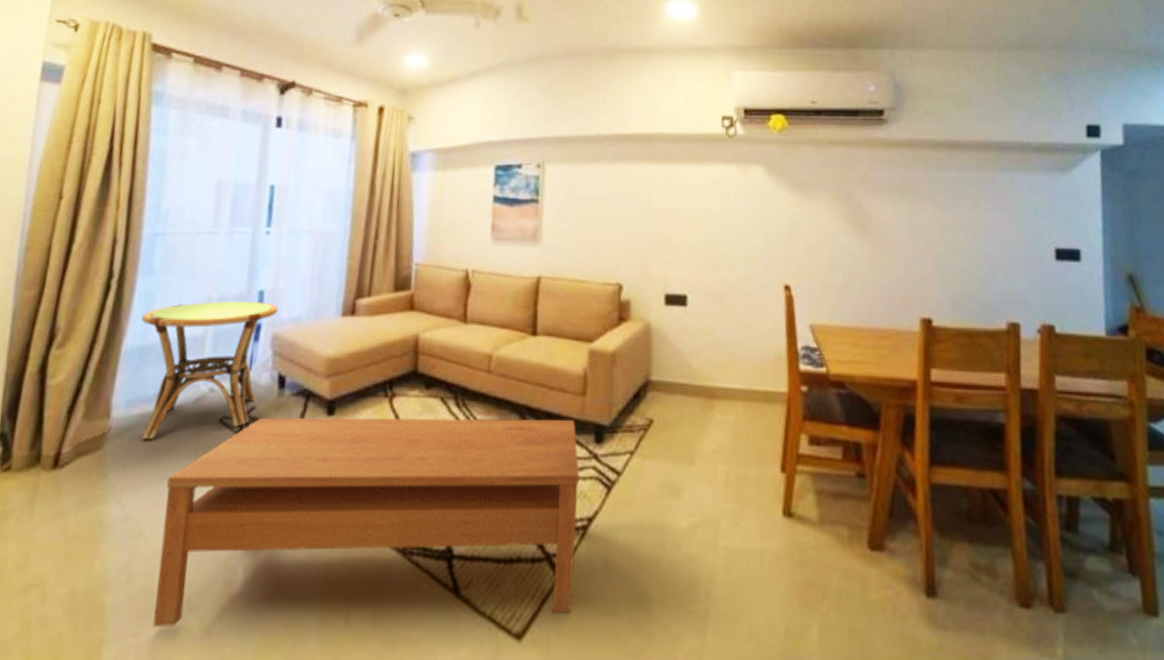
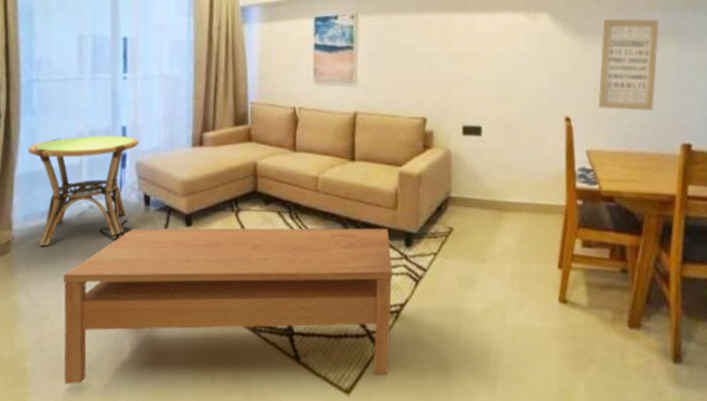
wall art: none [821,172,888,278] -> present [598,18,659,110]

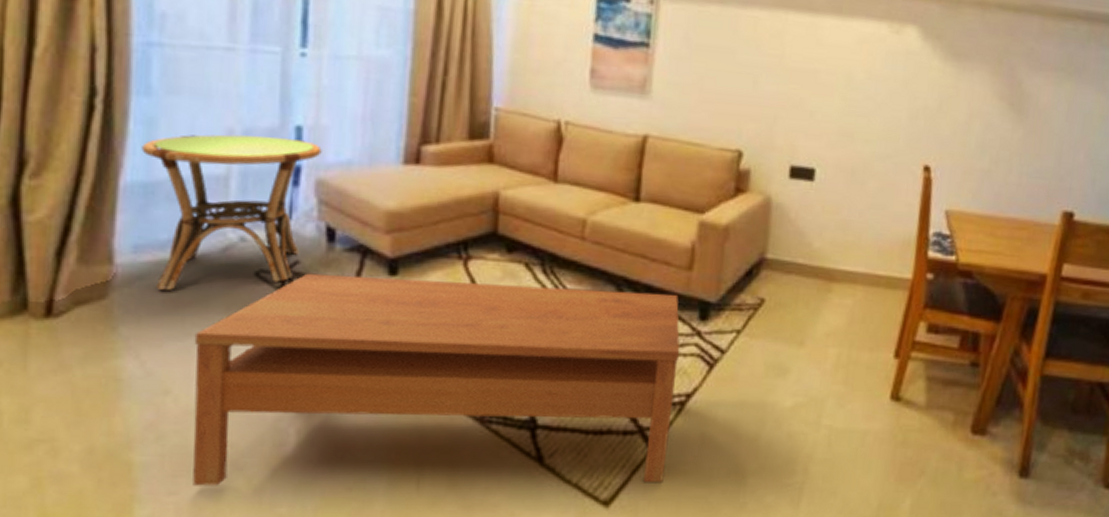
wall art: present [598,18,659,110] -> none [966,42,1055,166]

